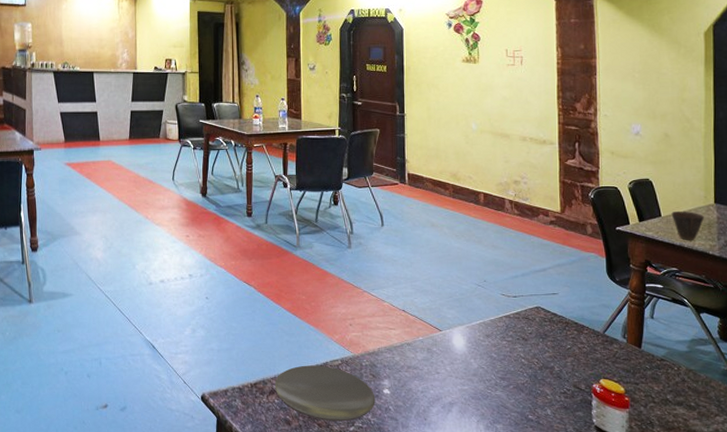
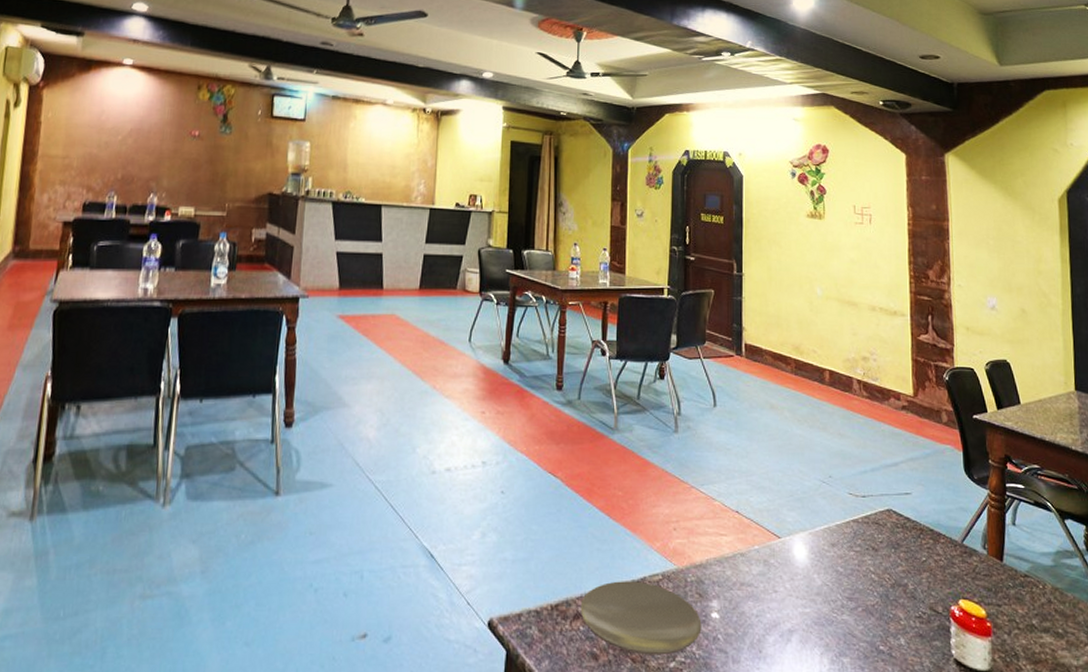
cup: present [671,210,705,240] -> none [1031,398,1066,433]

